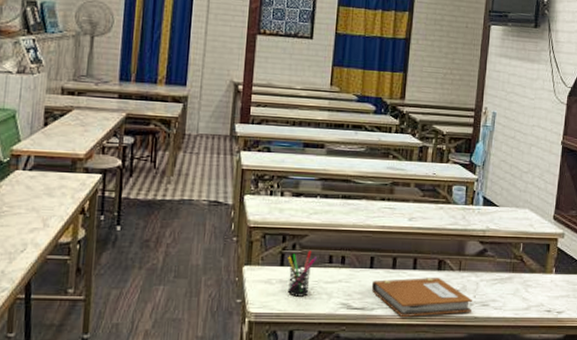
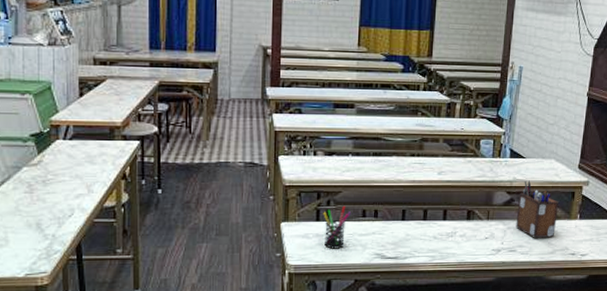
notebook: present [371,278,473,317] -> none [403,227,501,264]
desk organizer: none [489,230,533,292] -> present [516,180,559,238]

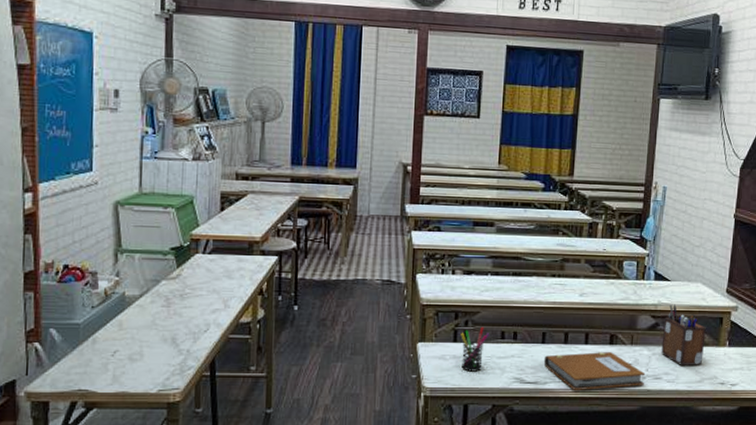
notebook: none [403,227,501,264] -> present [543,352,646,390]

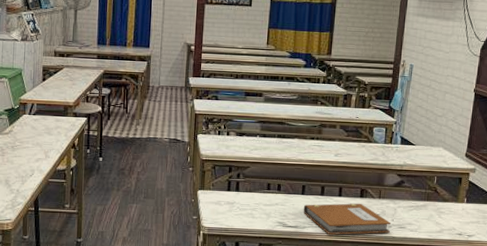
pen holder: present [461,326,489,372] -> none [233,179,257,216]
desk organizer: present [661,304,706,365] -> none [405,165,446,218]

